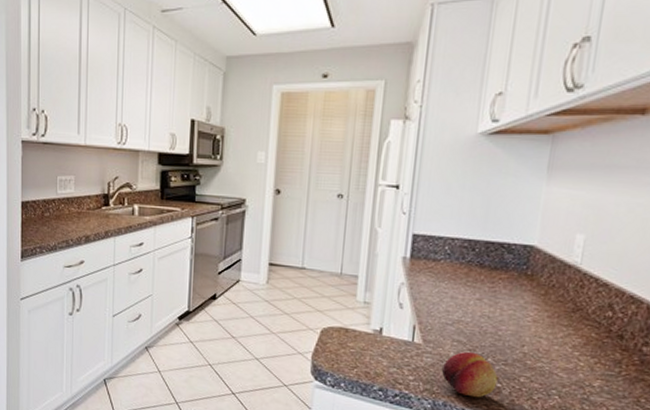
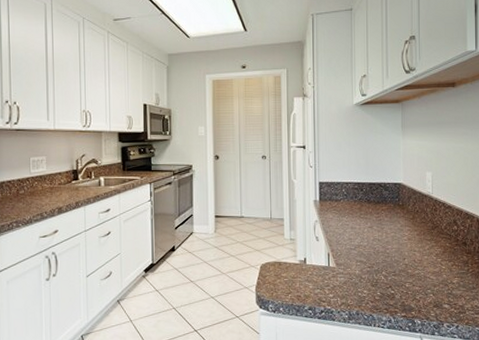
fruit: present [442,351,498,398] -> none [352,268,391,305]

